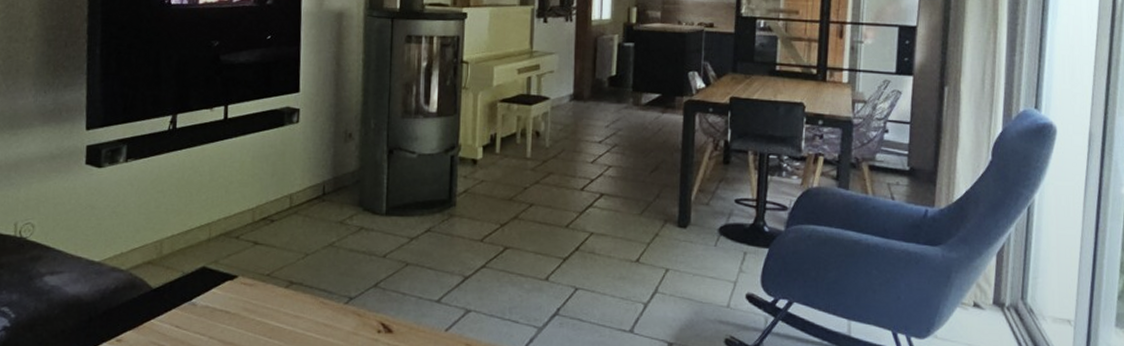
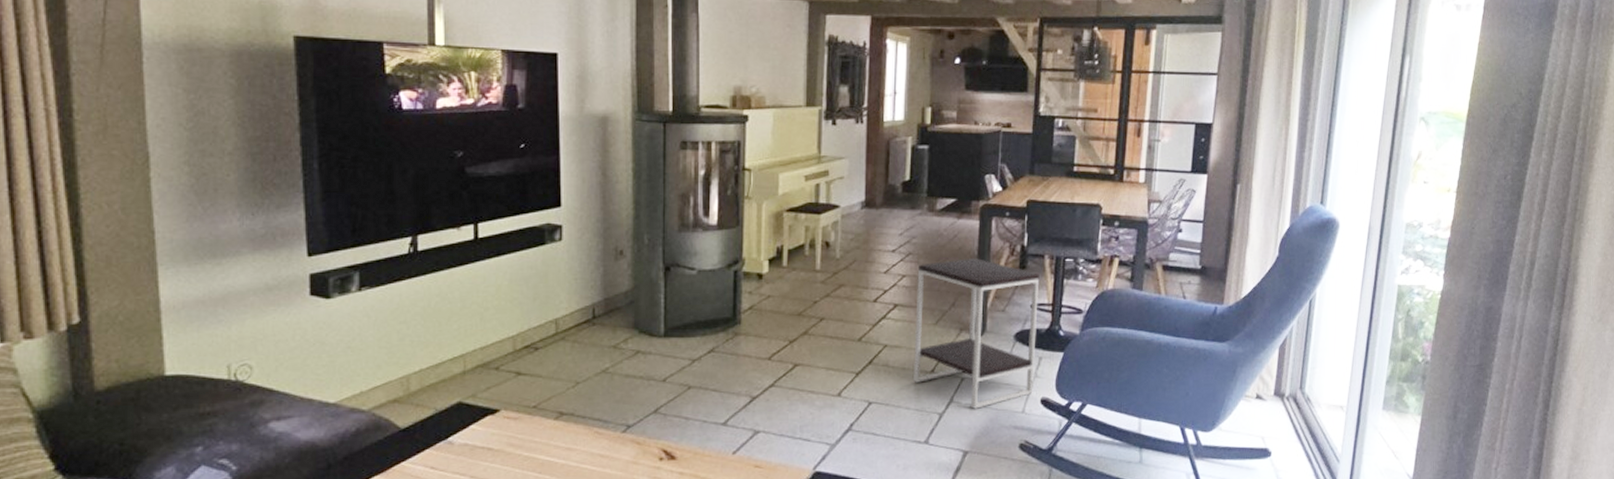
side table: none [618,152,743,301] -> present [912,258,1040,409]

